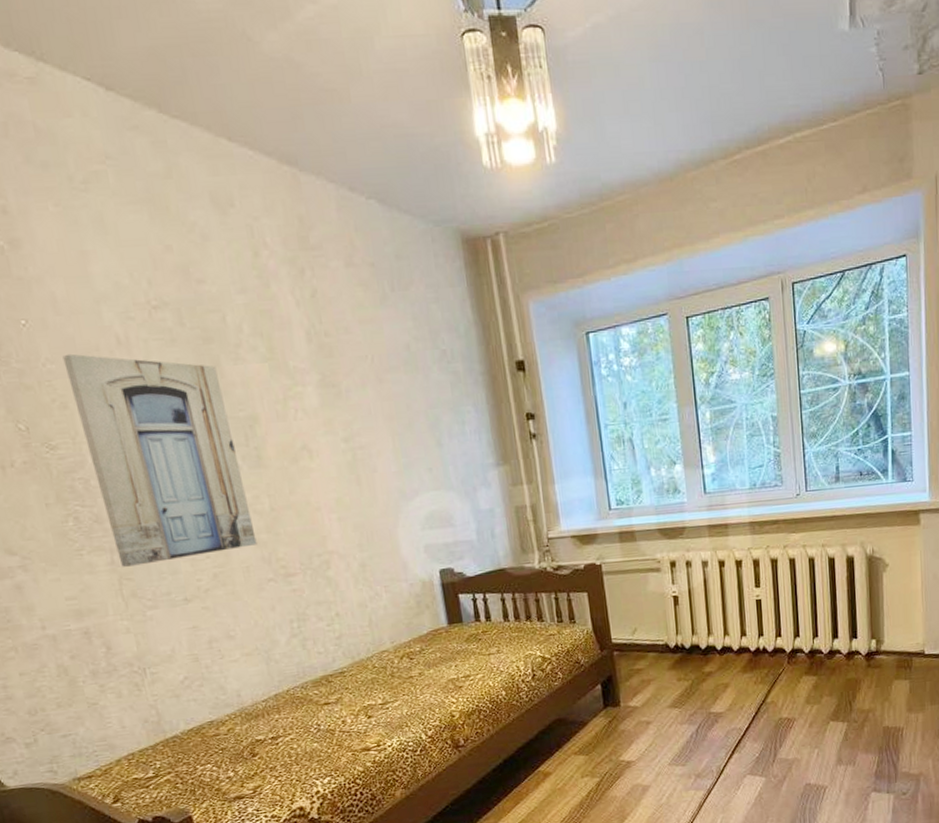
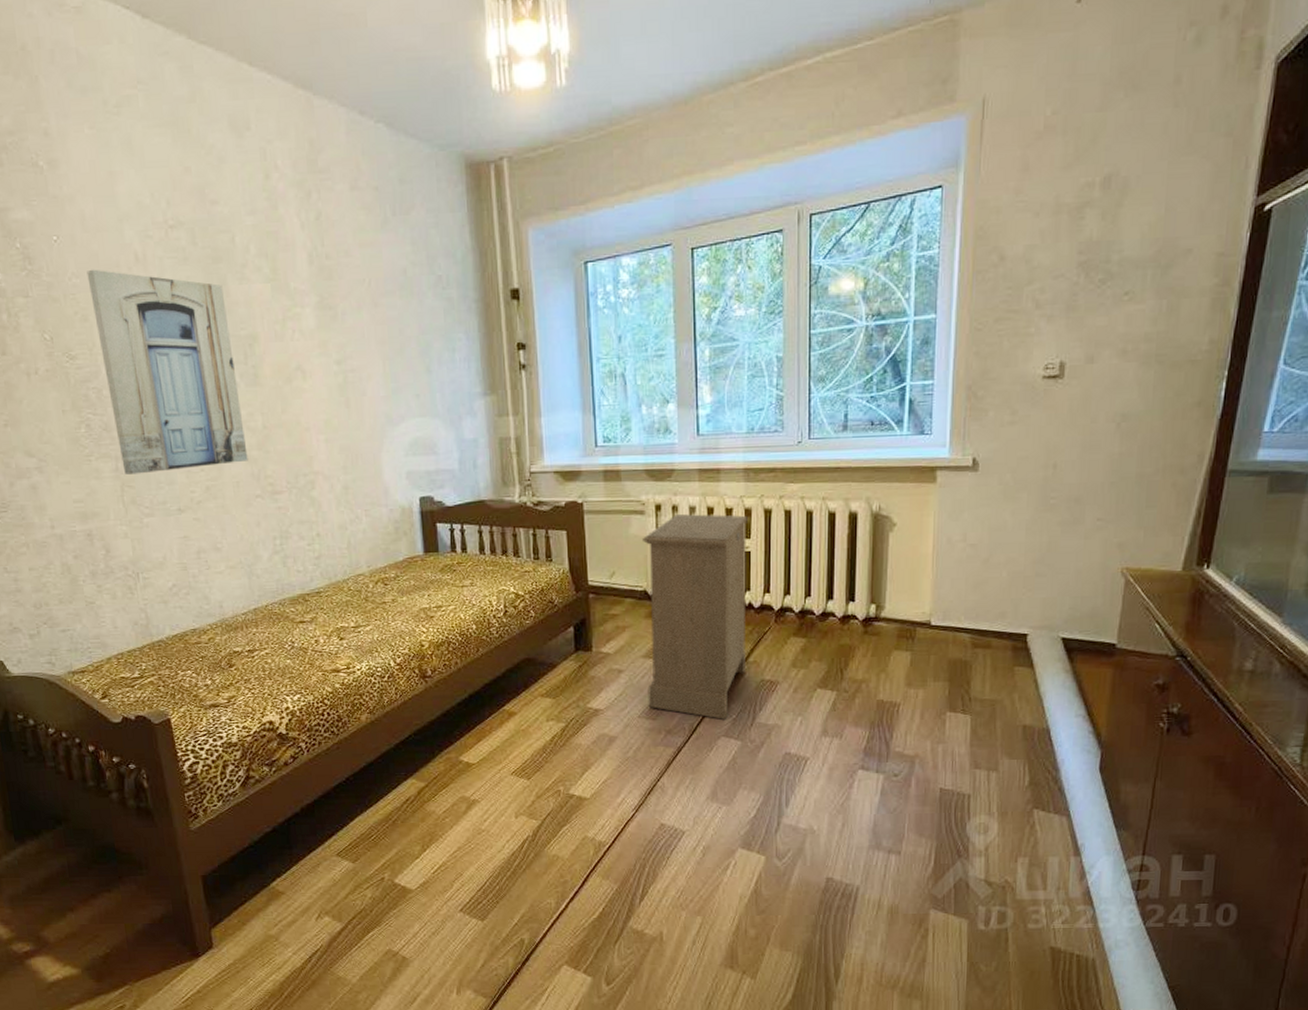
cabinet: none [660,566,764,759] -> present [643,514,748,719]

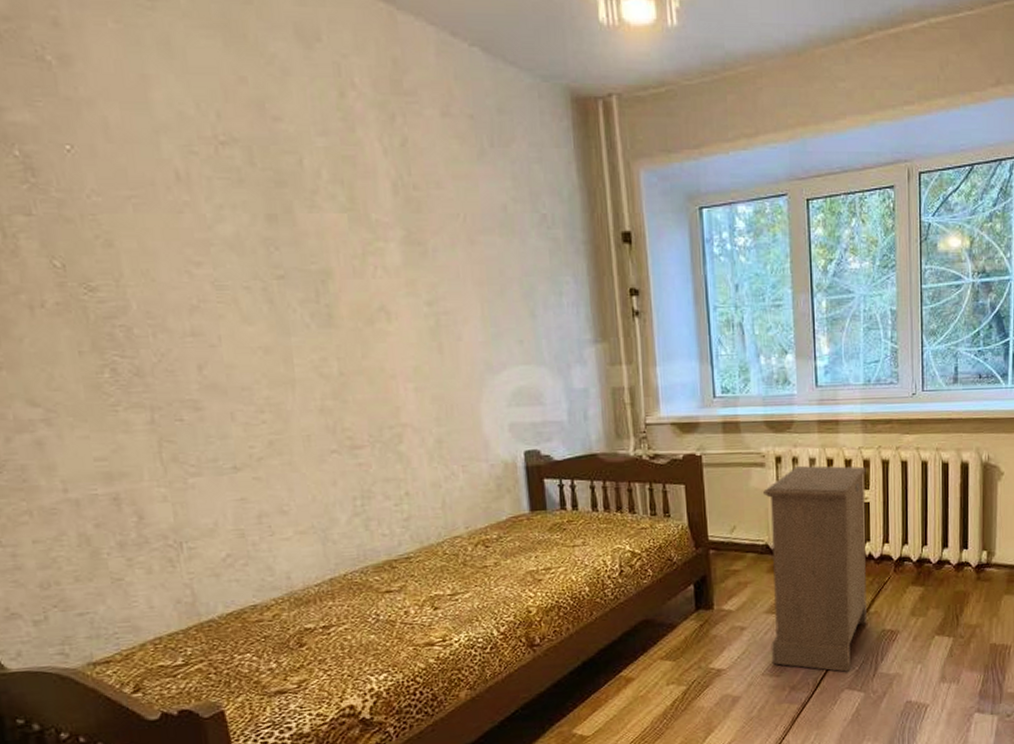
wall art: present [86,269,248,474] -> none [111,186,321,427]

